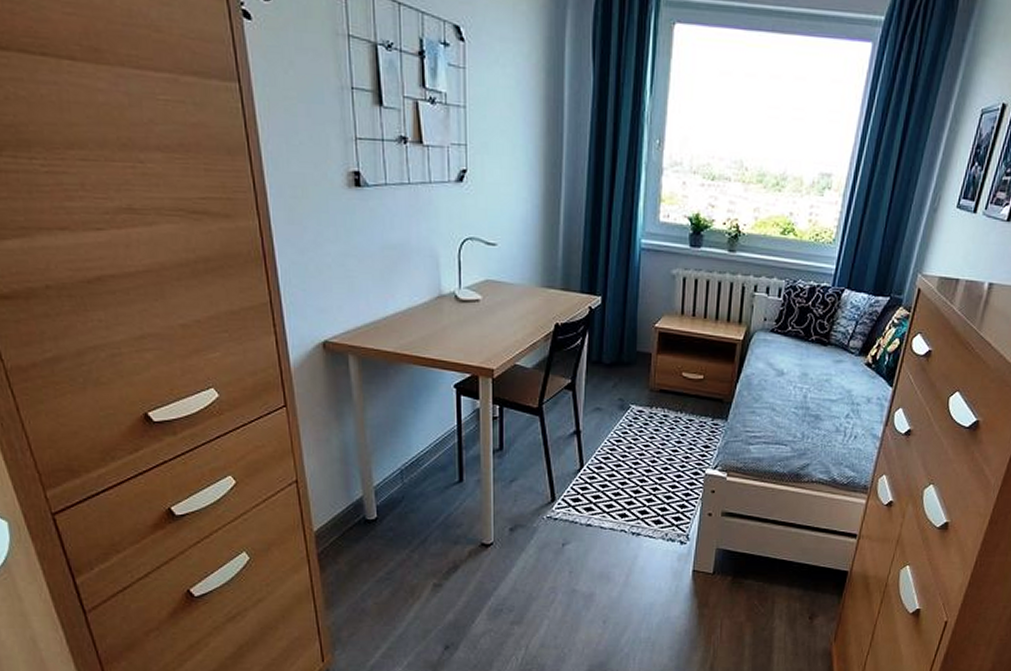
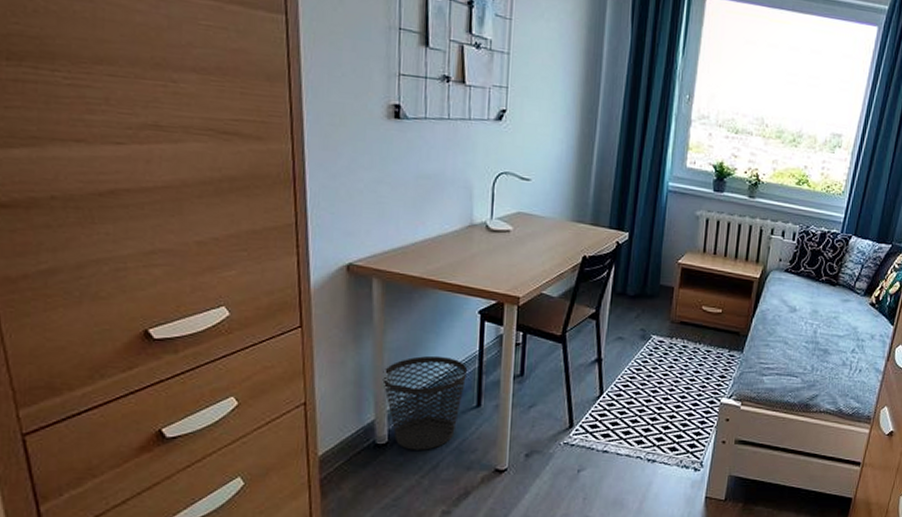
wastebasket: none [366,431,448,525] -> present [382,355,468,450]

